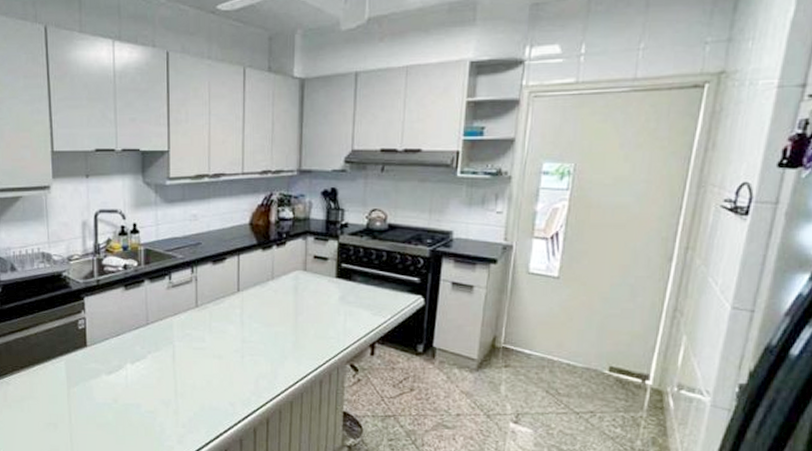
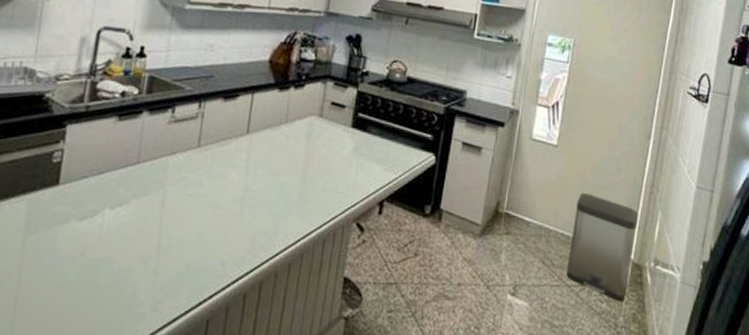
pedal bin: none [574,323,658,426] -> present [566,193,638,301]

